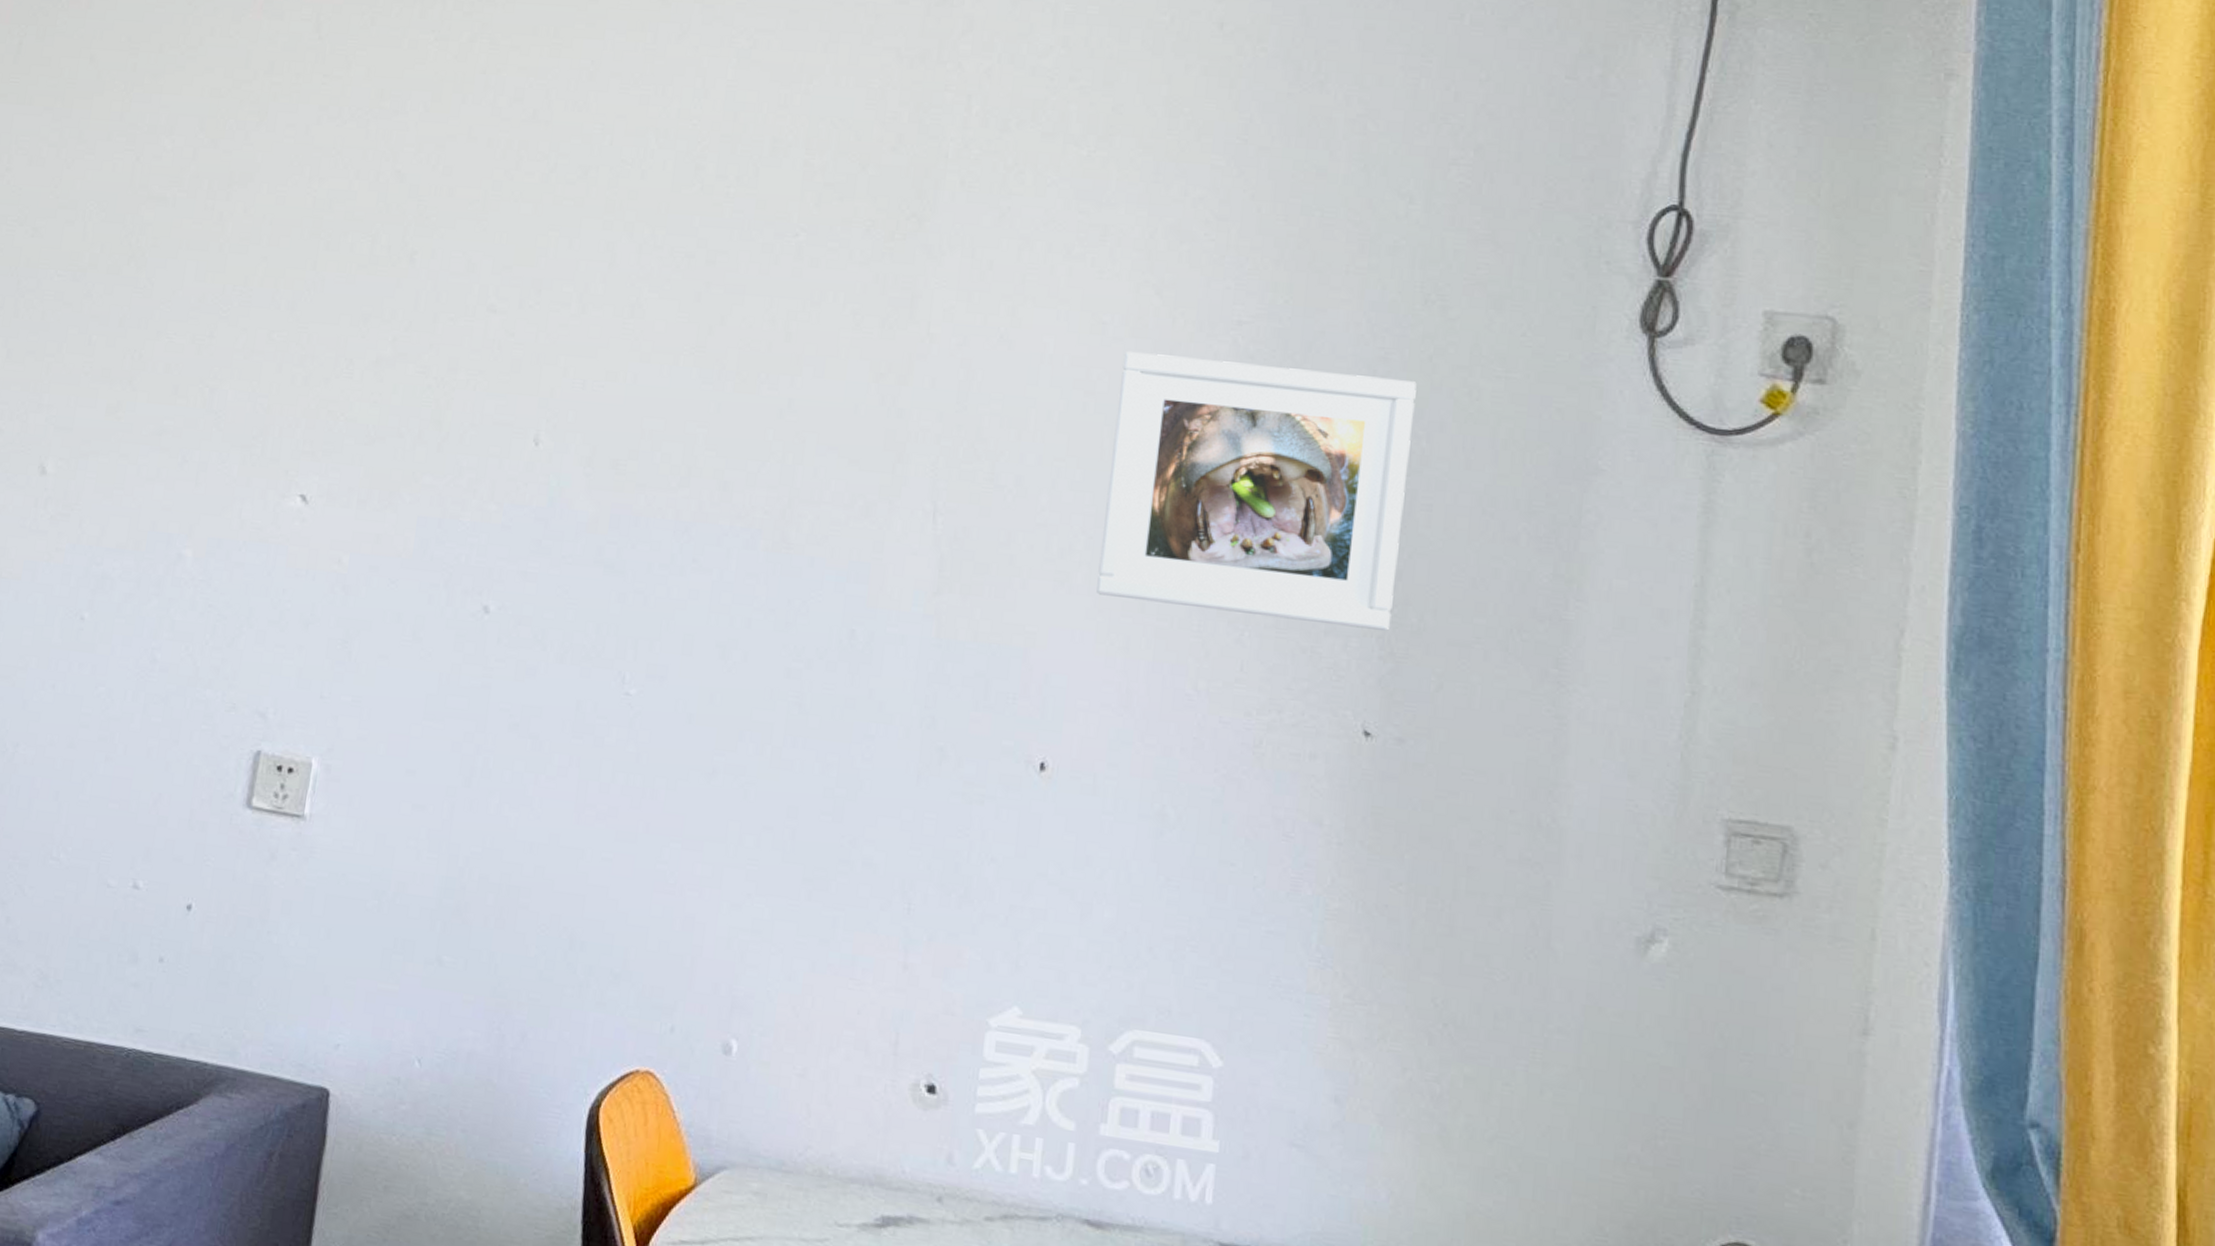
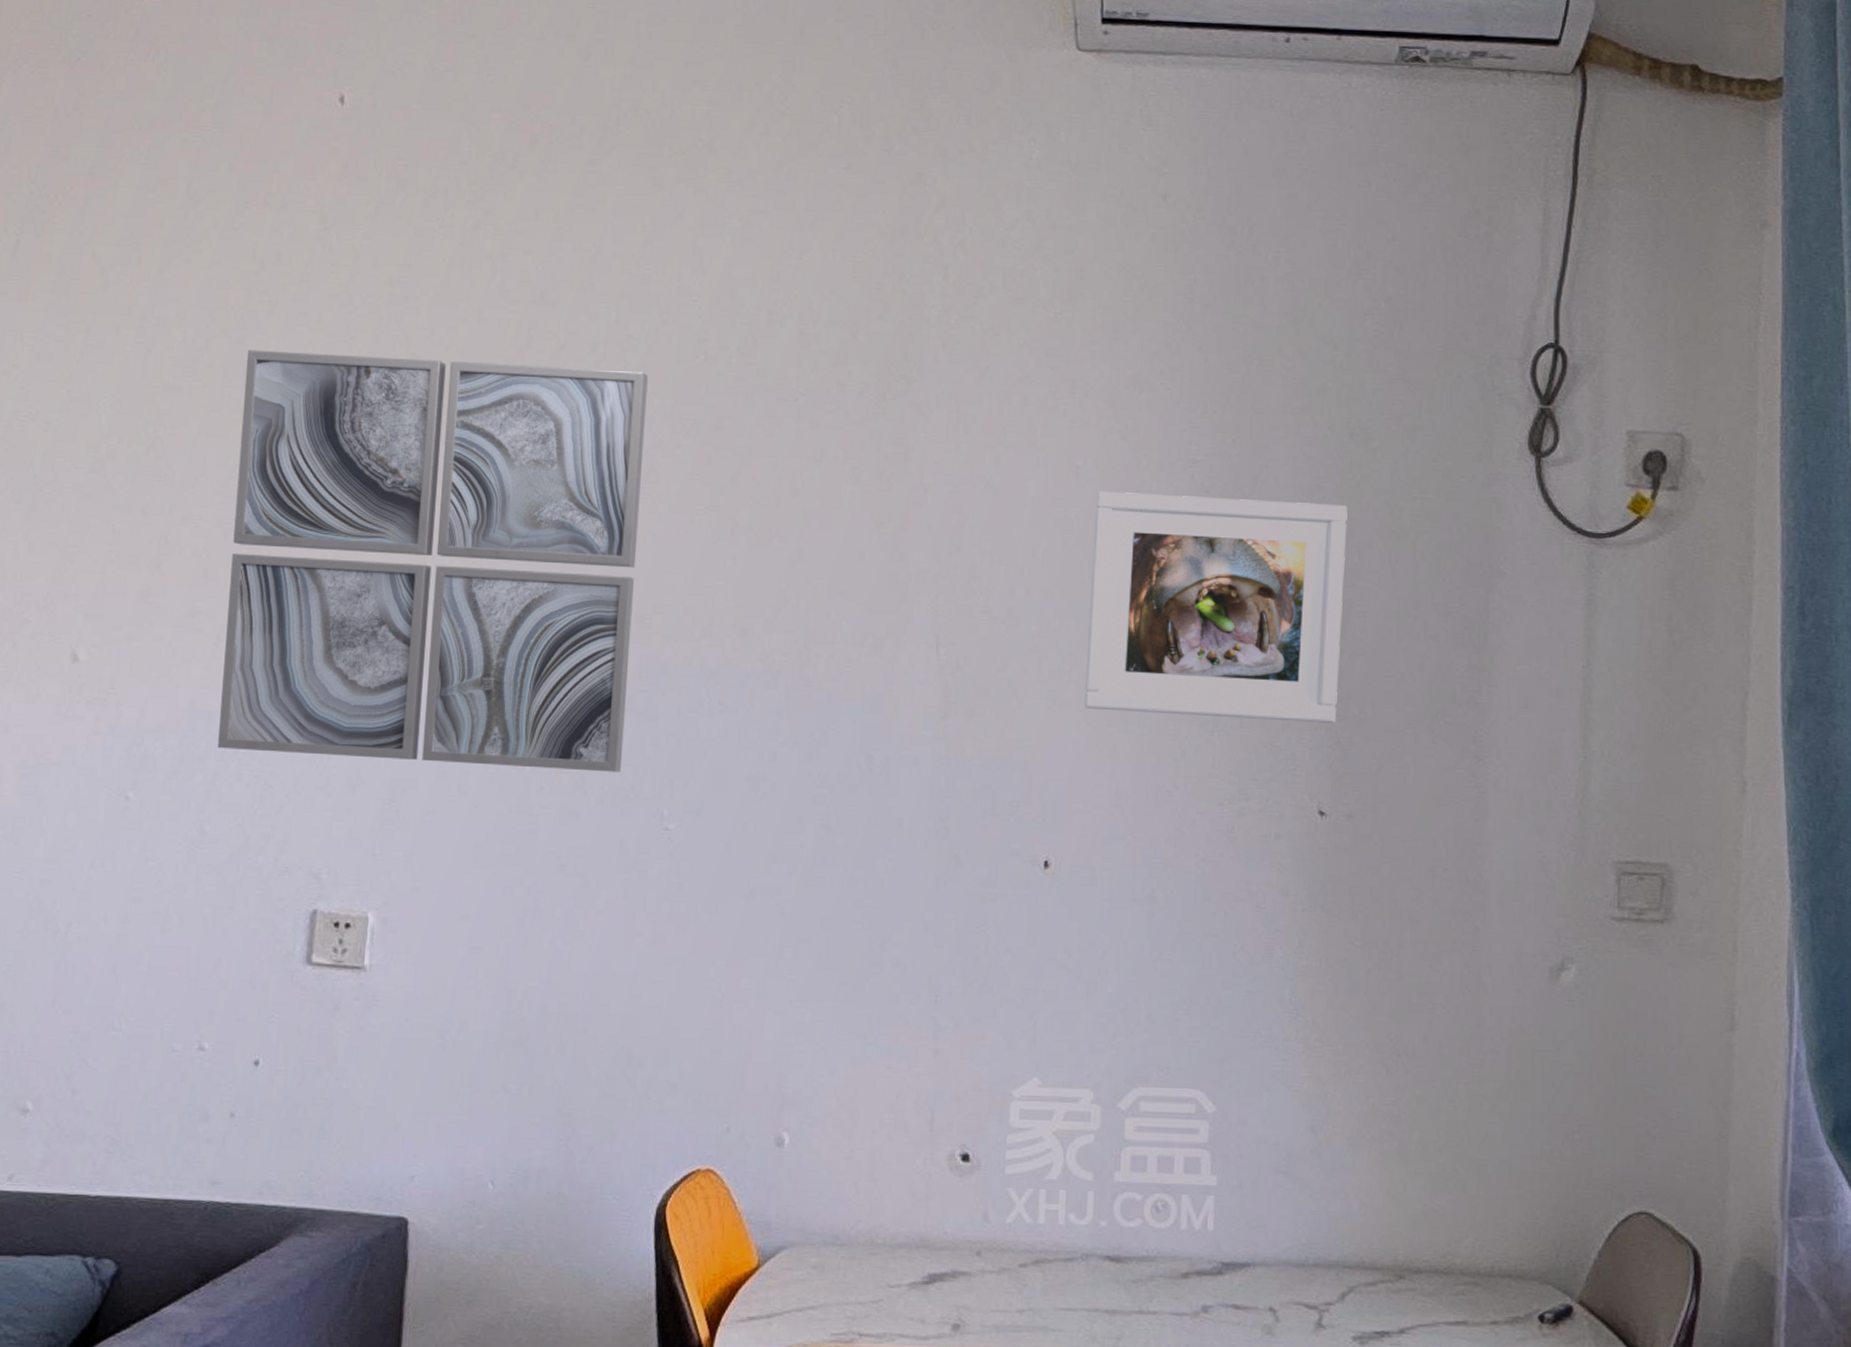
wall art: none [175,161,640,629] -> present [218,349,648,772]

